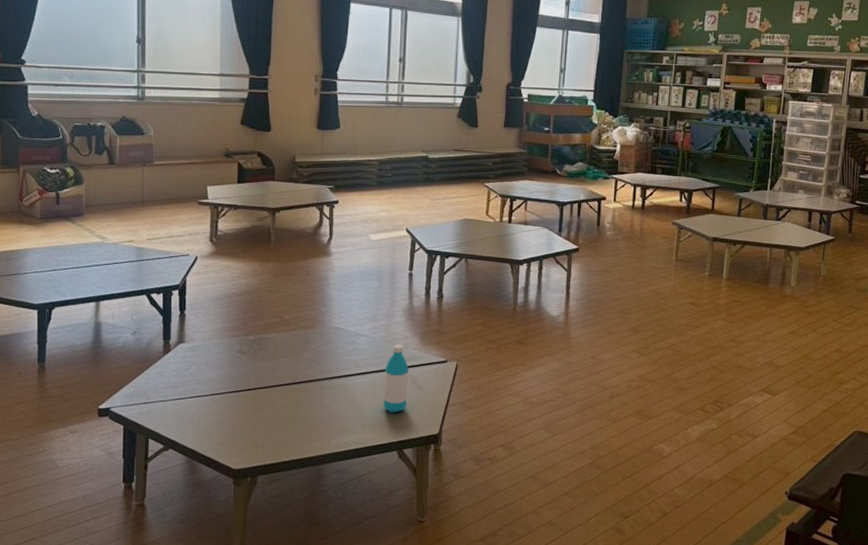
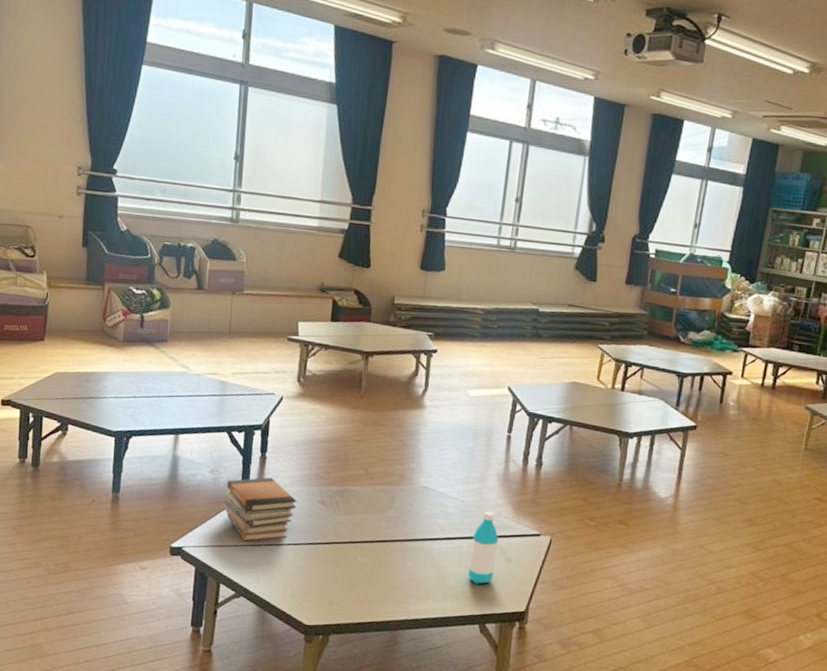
book stack: none [147,333,217,396] -> present [224,477,297,542]

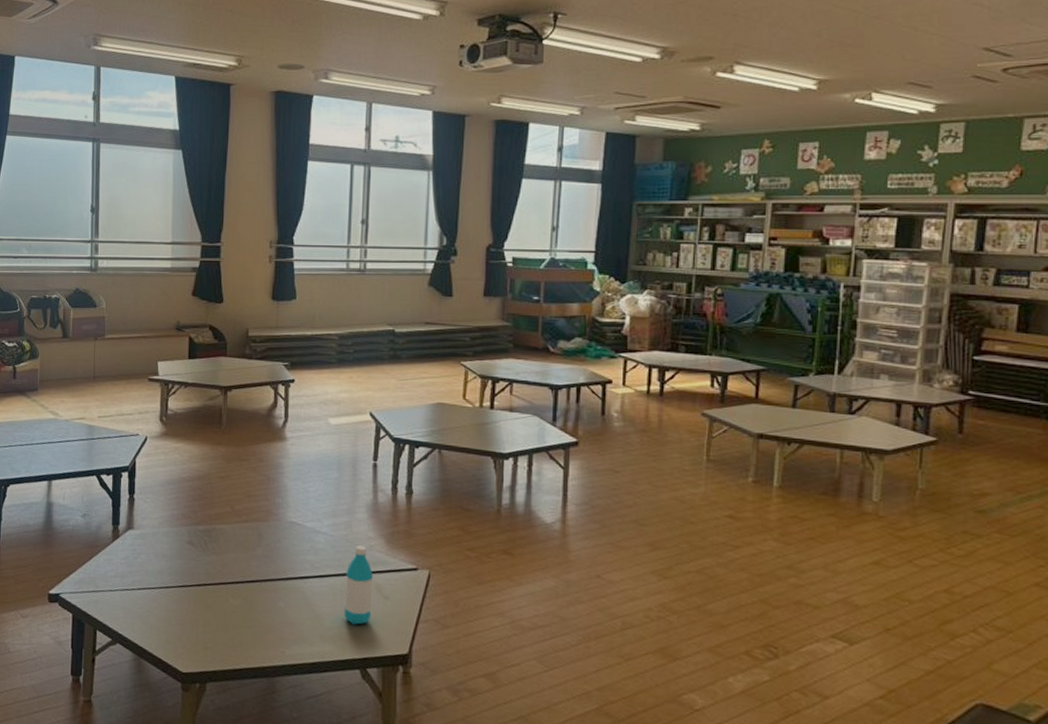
book stack: present [224,477,297,542] -> none [96,519,166,586]

